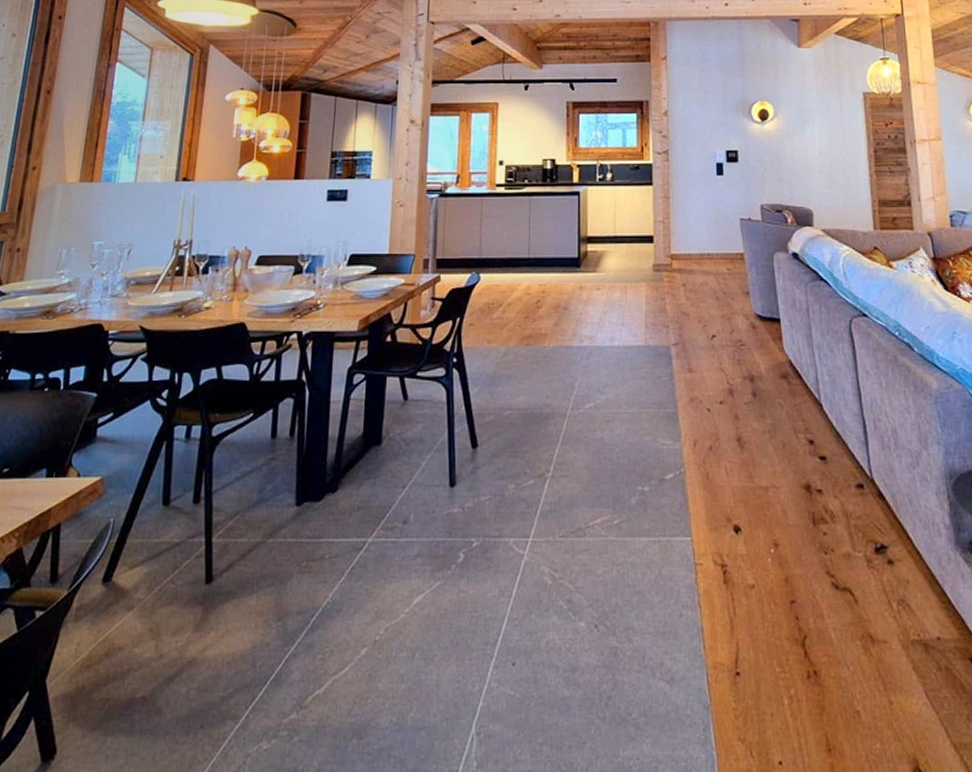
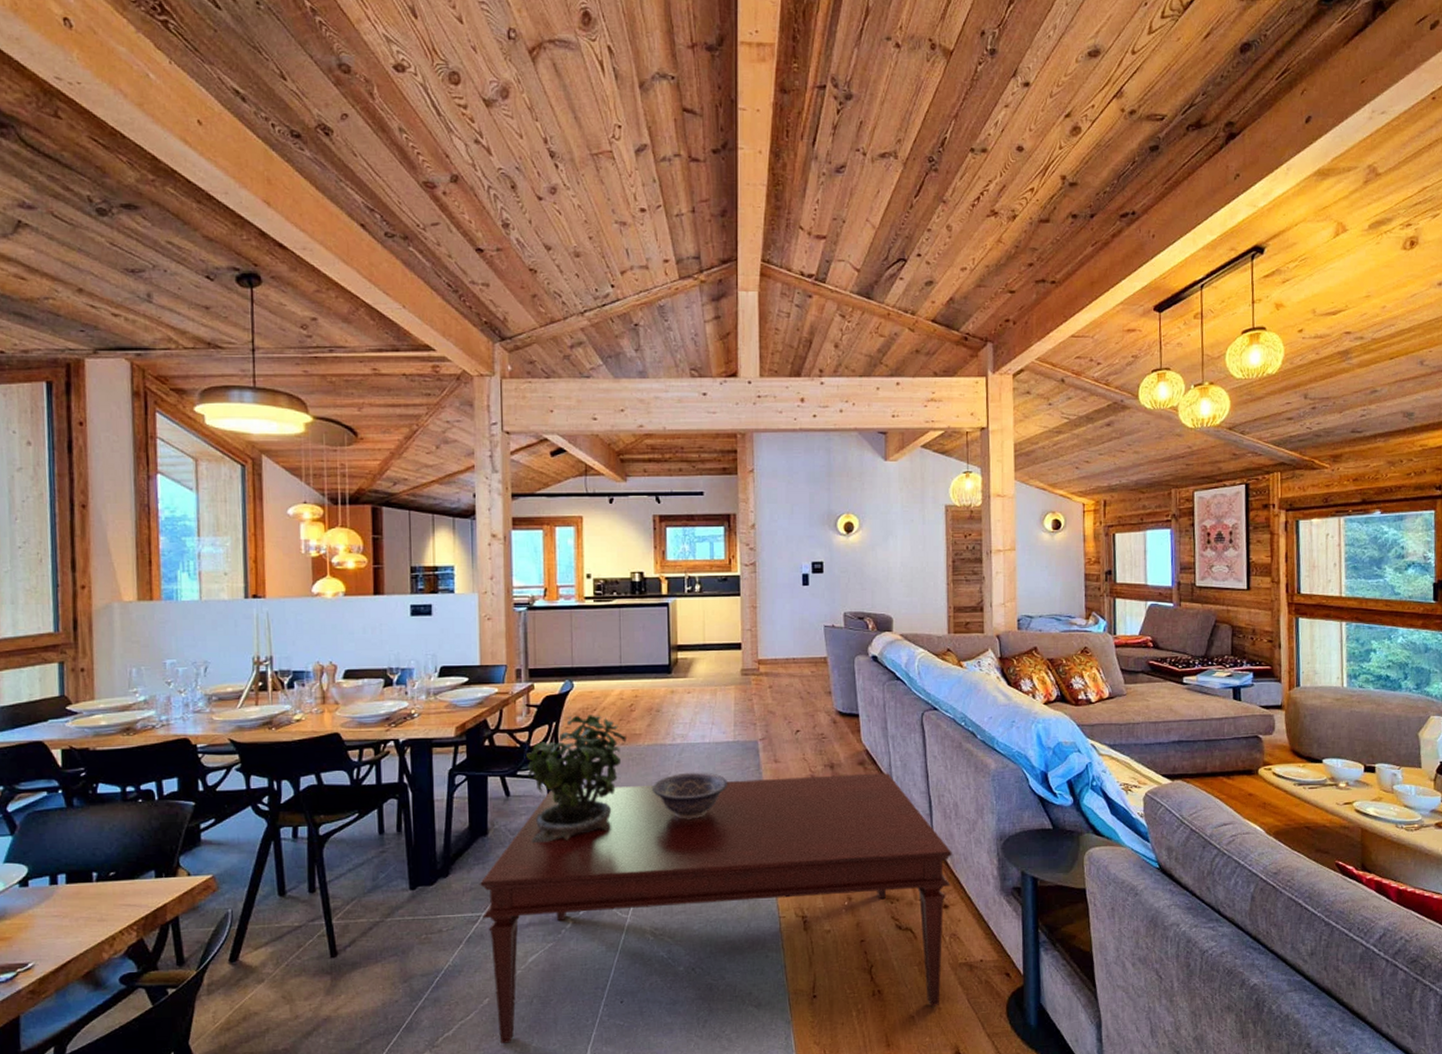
coffee table: none [368,389,895,710] -> present [480,773,952,1043]
potted plant: none [425,311,532,456] -> present [526,715,627,843]
decorative bowl: none [557,380,637,436] -> present [653,772,727,819]

